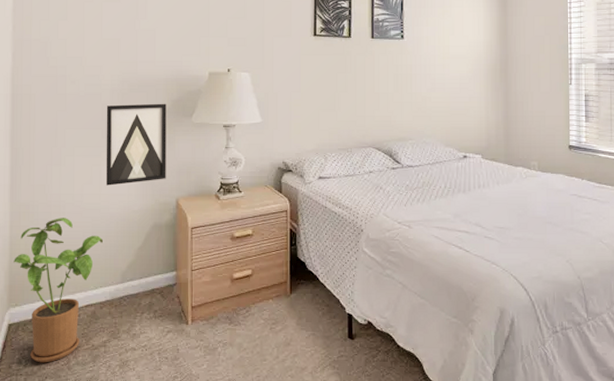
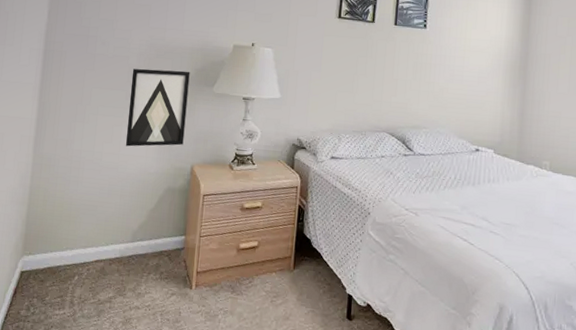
house plant: present [14,218,103,363] -> none [31,173,118,313]

